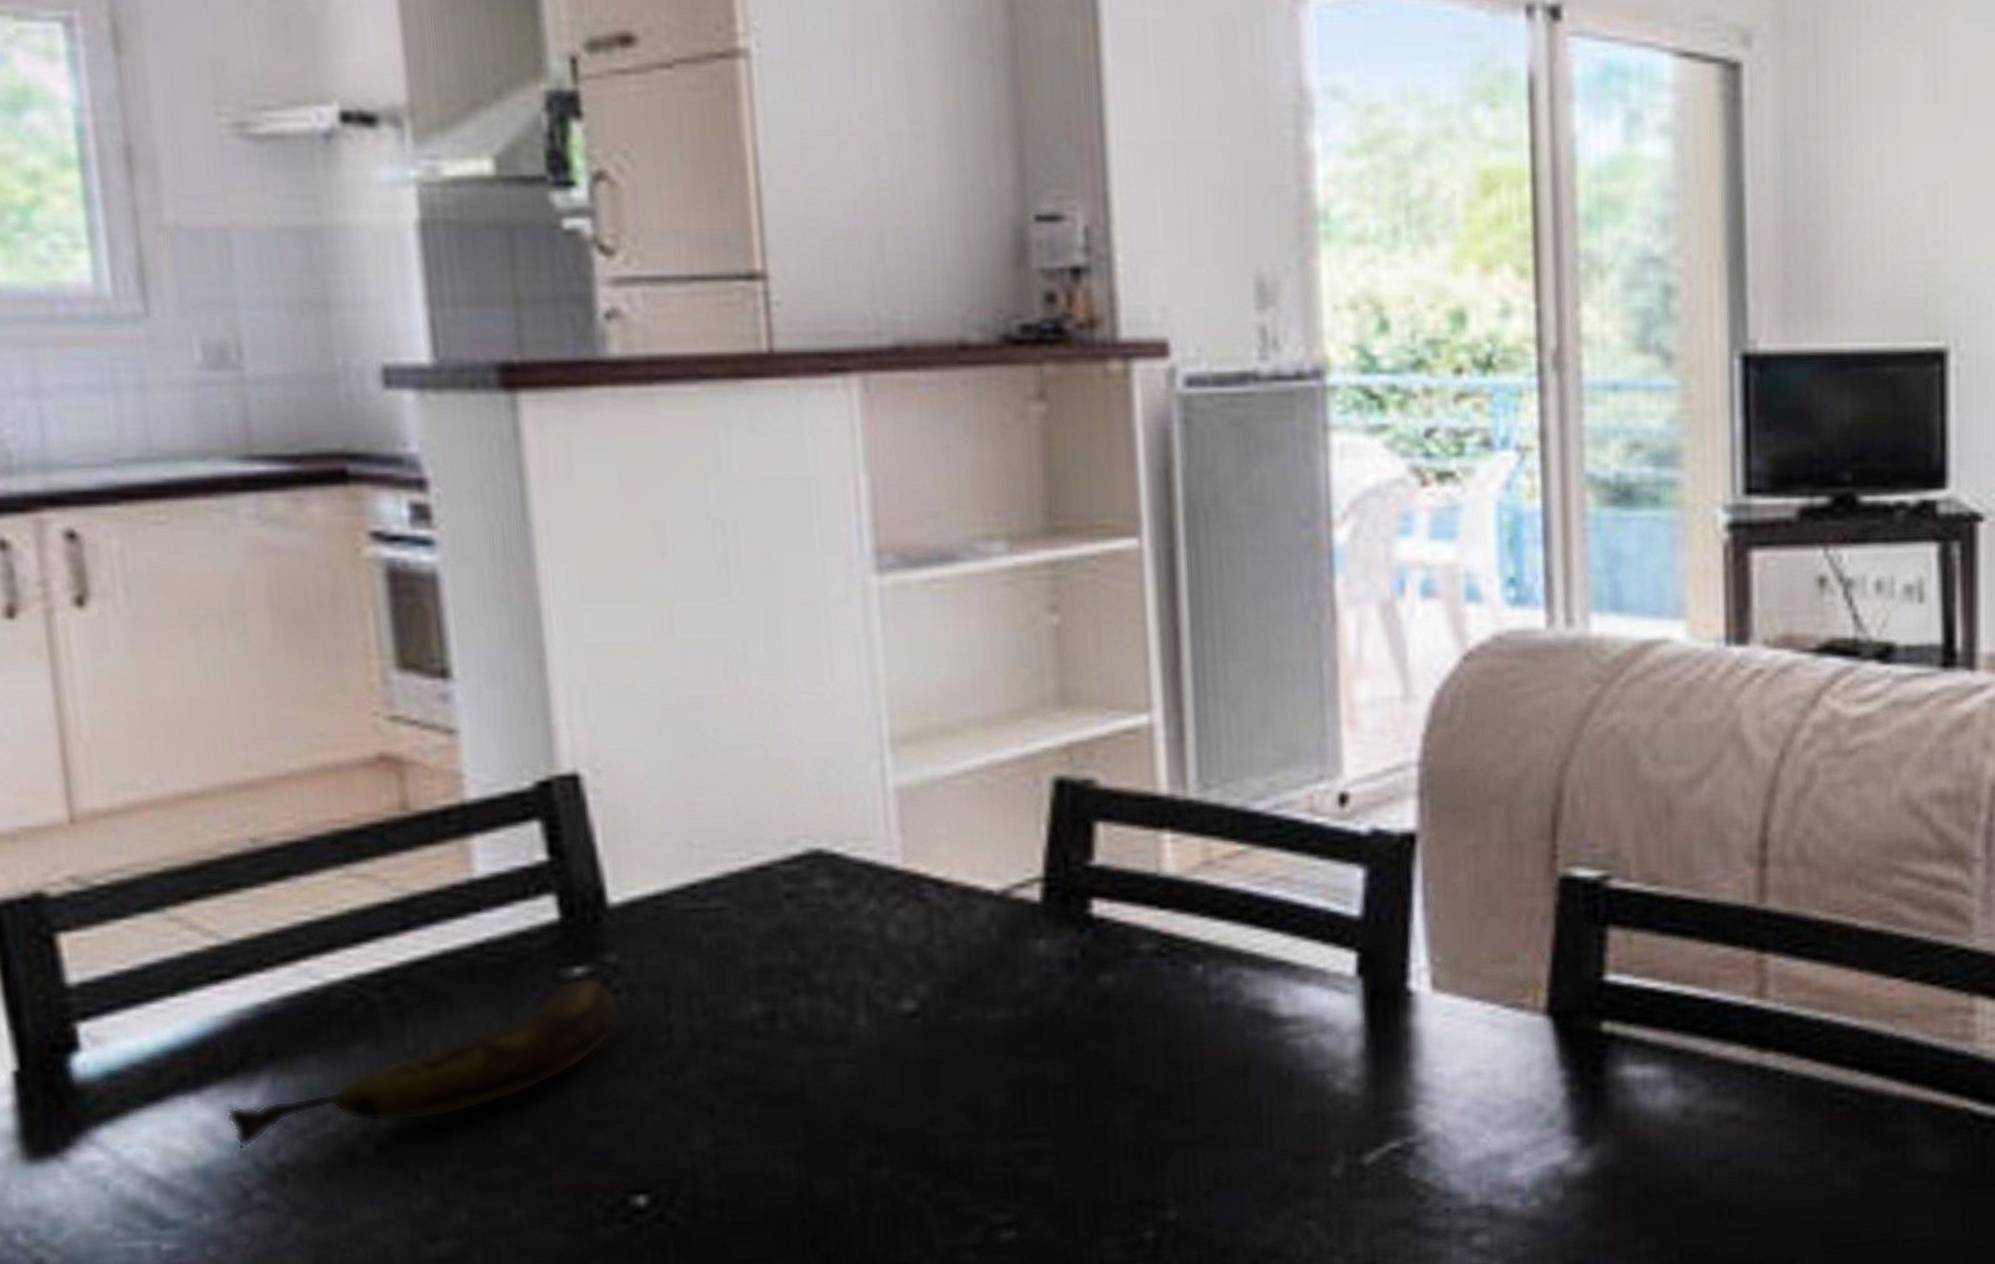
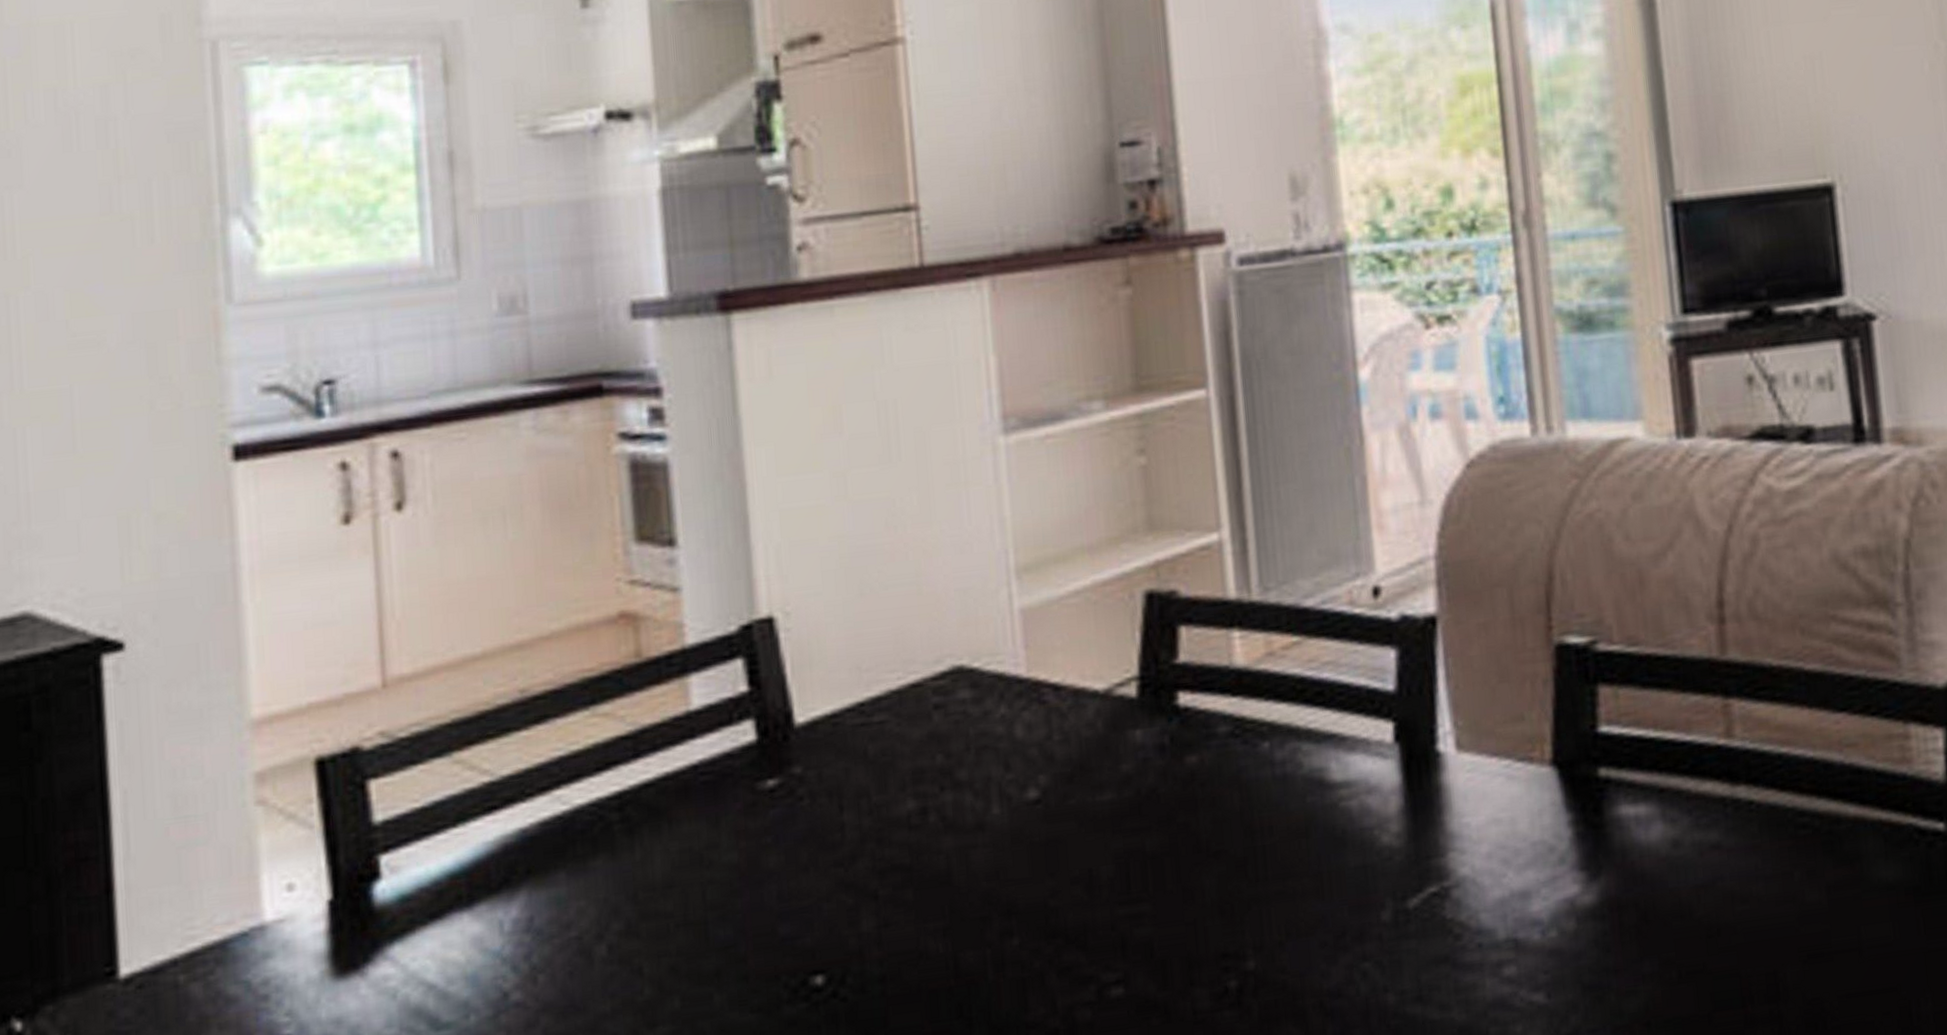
banana: present [225,977,620,1149] -> none [491,787,804,956]

